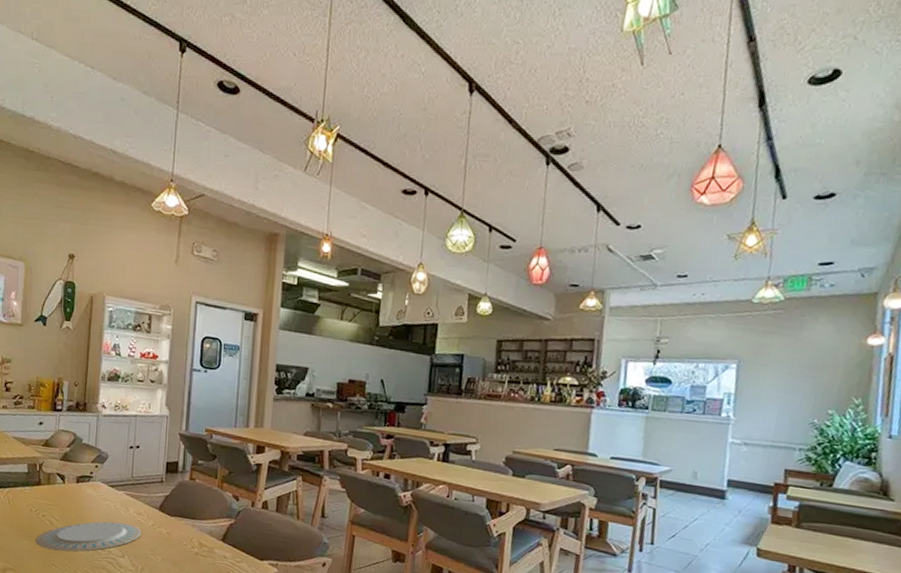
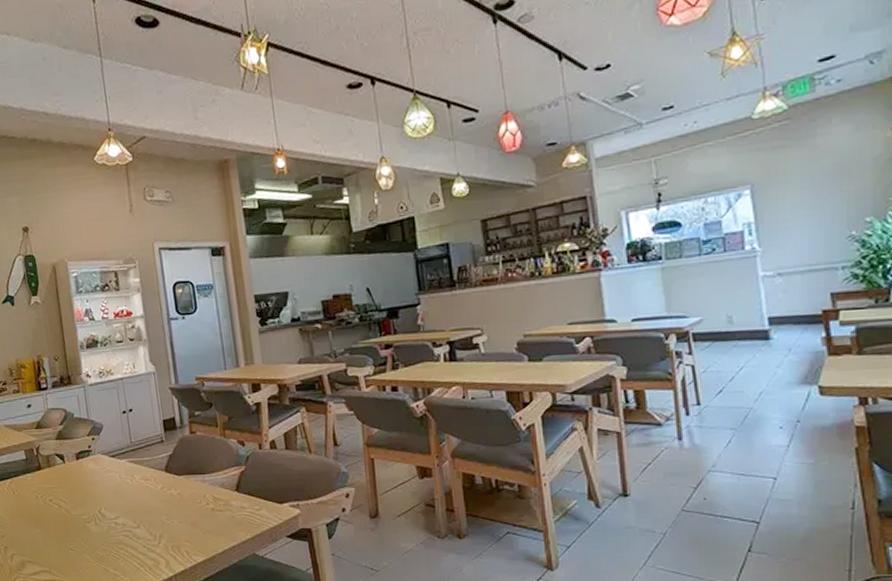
plate: present [35,521,142,552] -> none [47,492,153,534]

